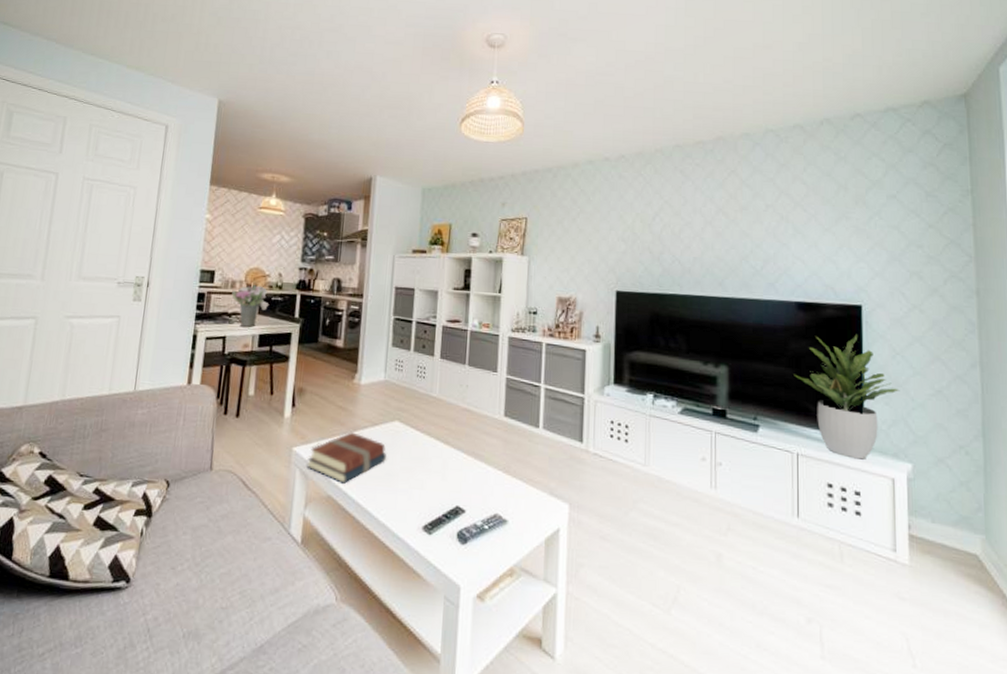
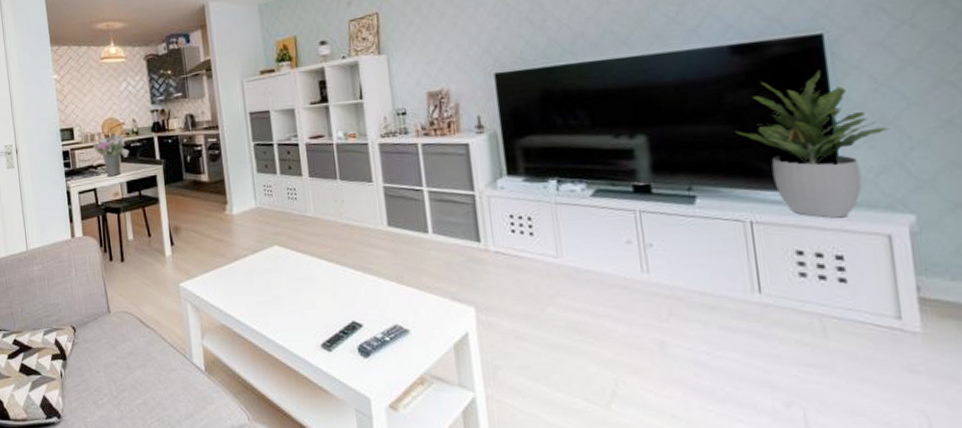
books: present [306,432,386,484] -> none [195,262,272,312]

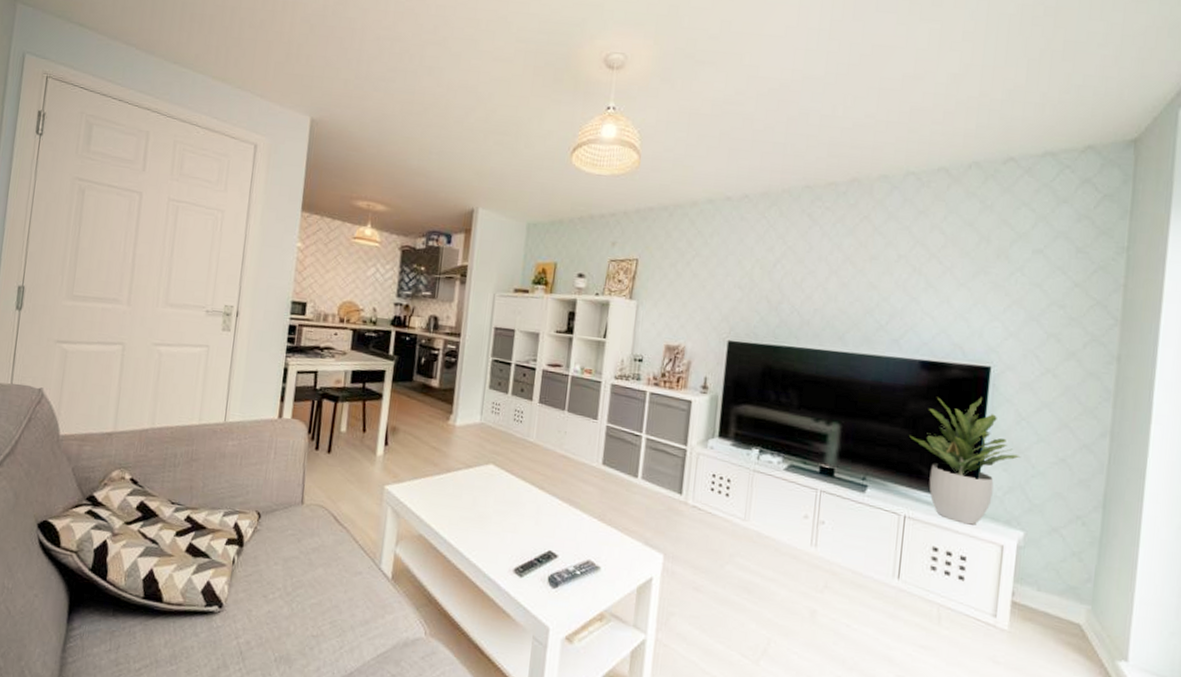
flower bouquet: present [93,134,130,177] -> none [324,319,363,363]

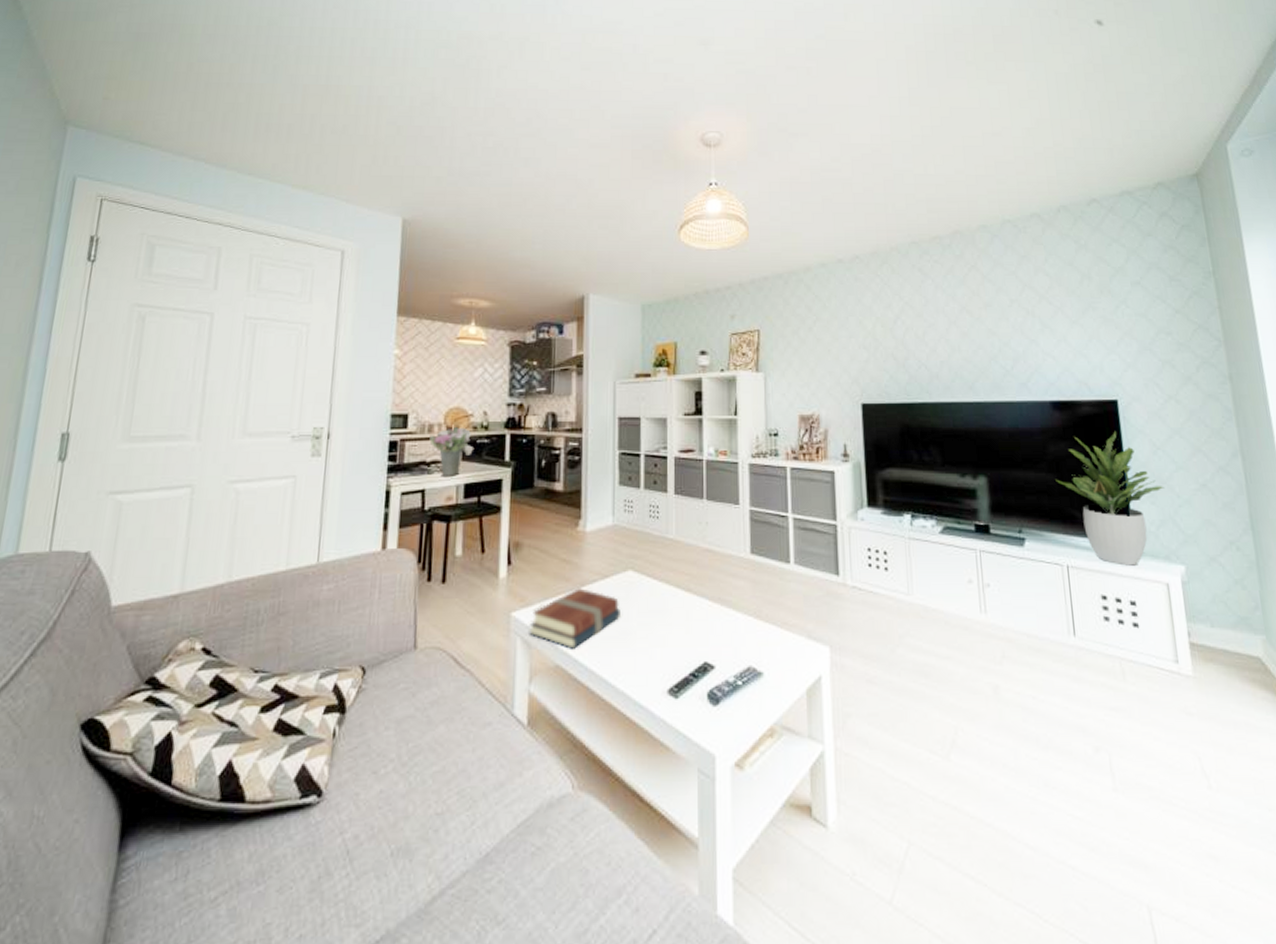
flower bouquet: none [324,319,363,363] -> present [429,427,475,476]
books: none [398,473,480,524] -> present [529,588,620,649]

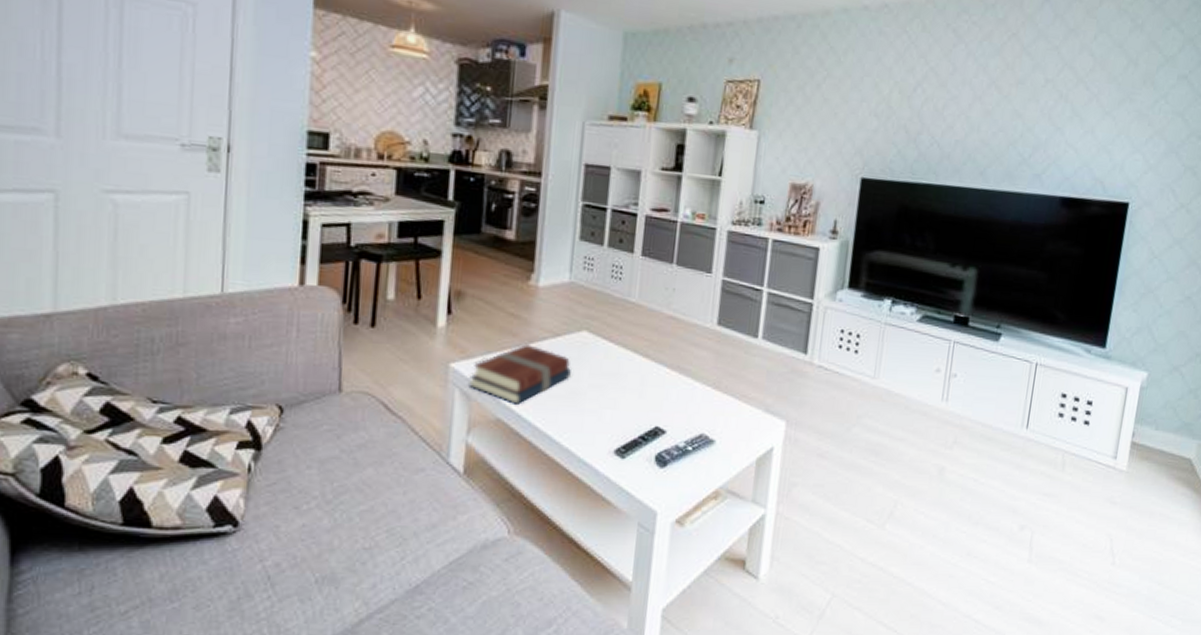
flower bouquet: present [429,427,475,476] -> none [356,155,411,212]
potted plant: present [1055,430,1165,566] -> none [1045,234,1150,369]

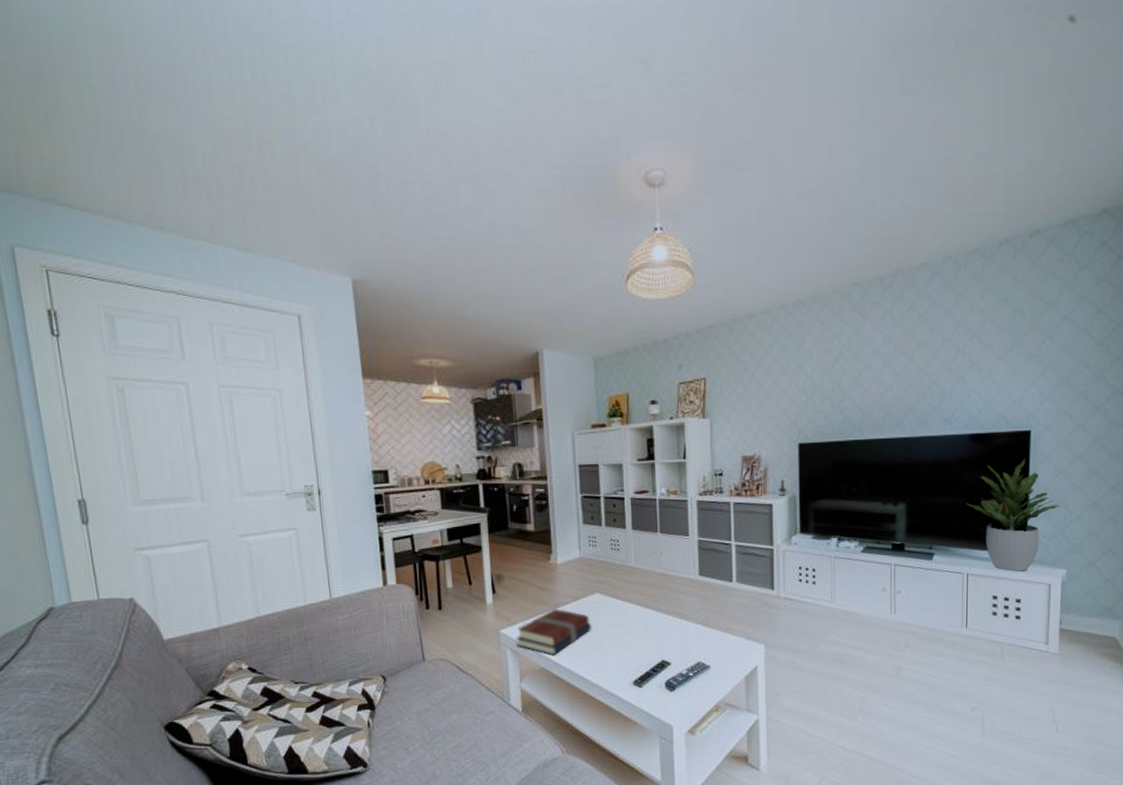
potted plant: none [1045,234,1150,369] -> present [966,458,1060,572]

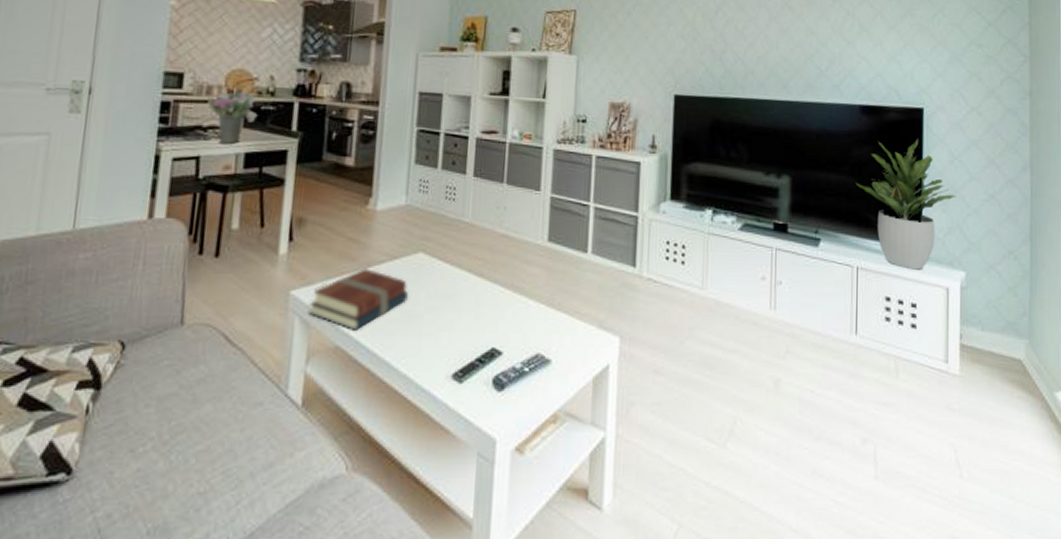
flower bouquet: none [410,480,452,523] -> present [207,91,258,144]

